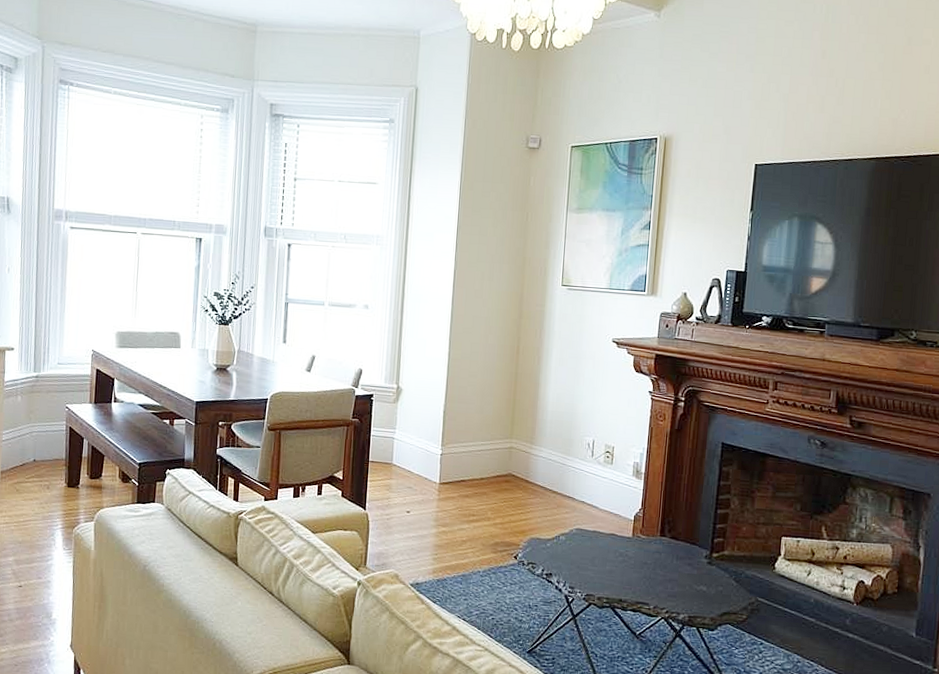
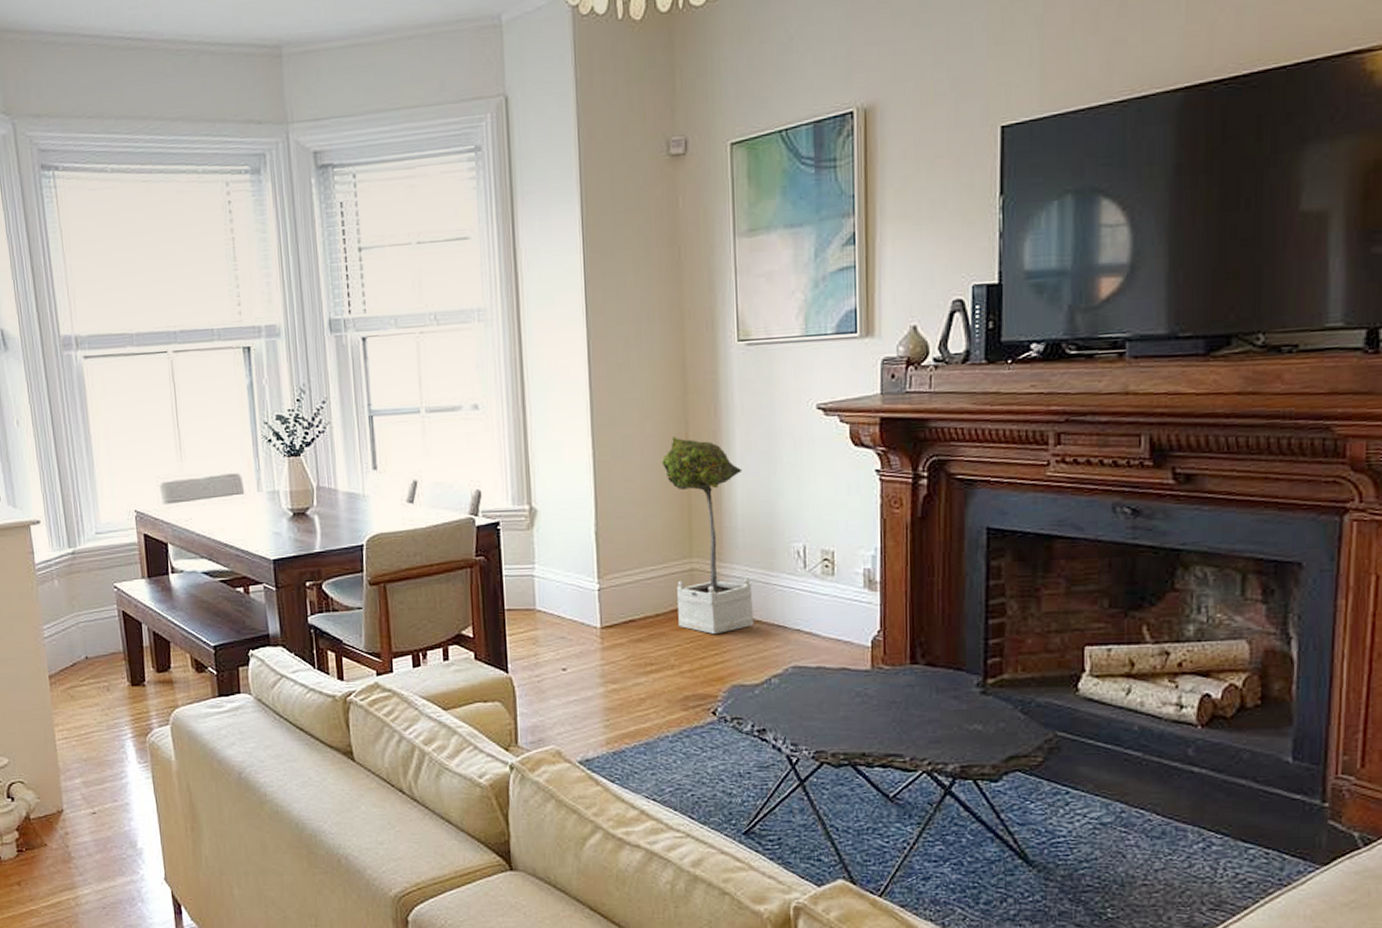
potted tree: none [497,348,555,499] -> present [662,437,753,635]

